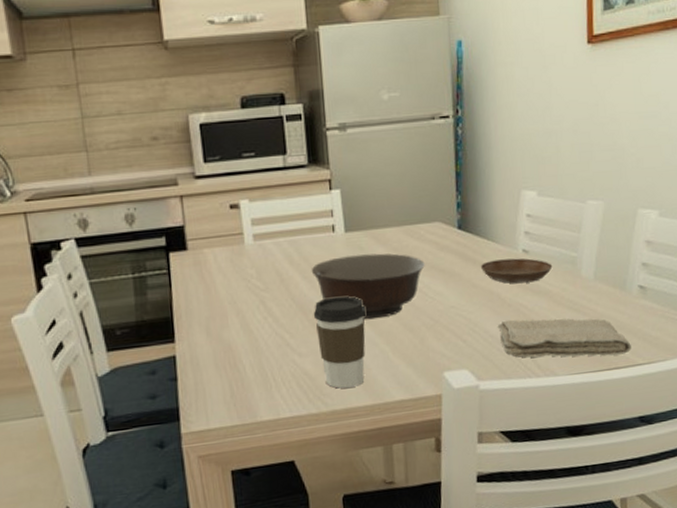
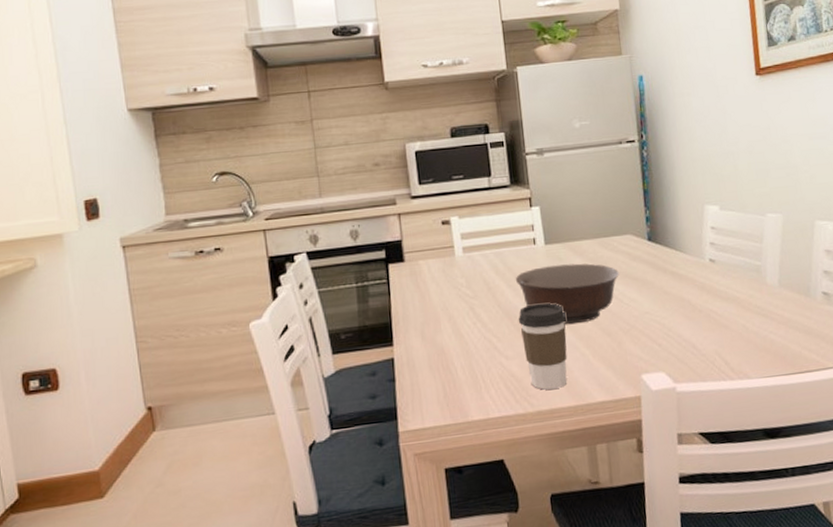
saucer: present [480,258,553,284] -> none [670,267,739,291]
washcloth: present [497,318,631,358] -> none [689,323,821,361]

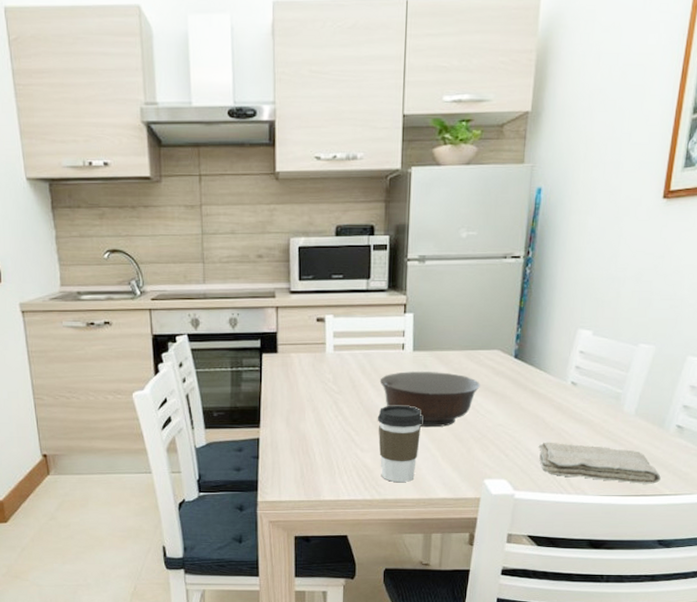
washcloth: none [689,323,821,361] -> present [538,442,661,484]

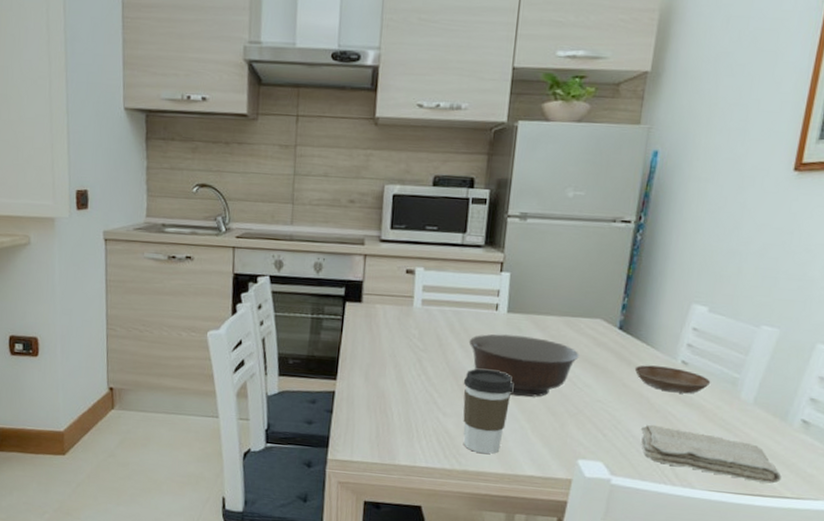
saucer: none [530,388,598,411] -> present [634,365,711,394]

